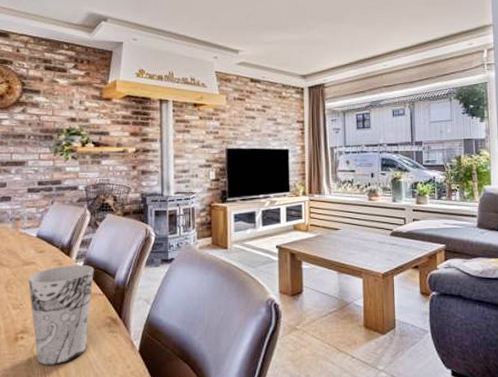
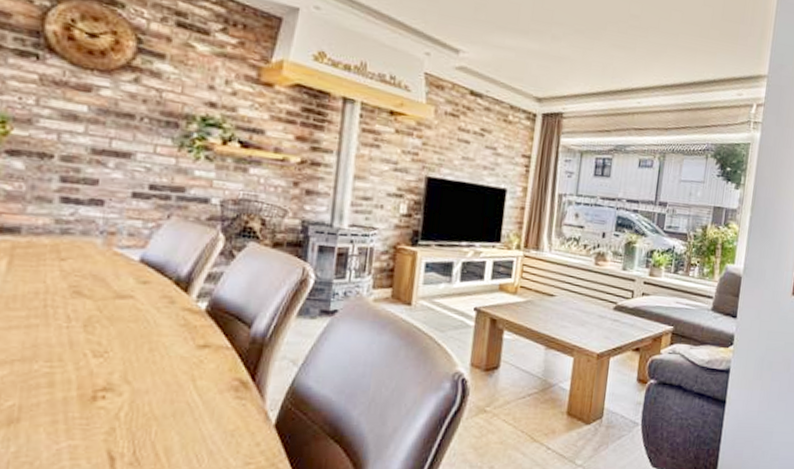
cup: present [28,264,94,365] -> none [120,304,222,437]

